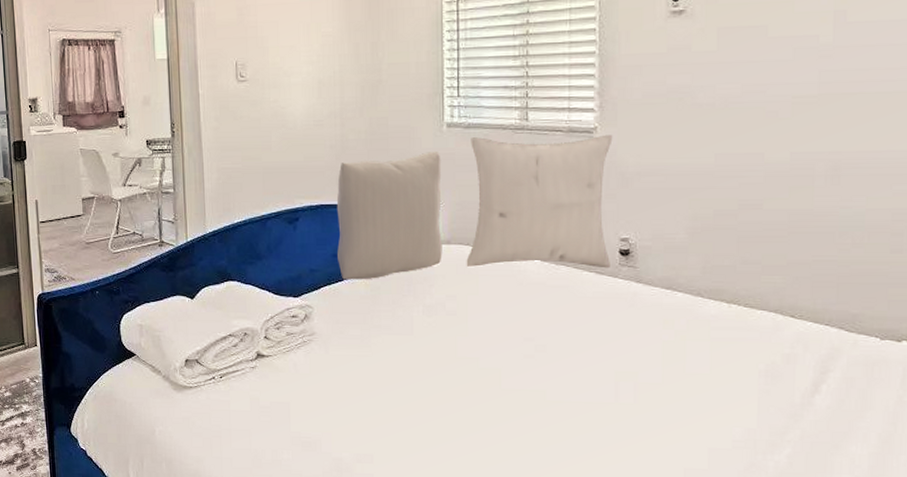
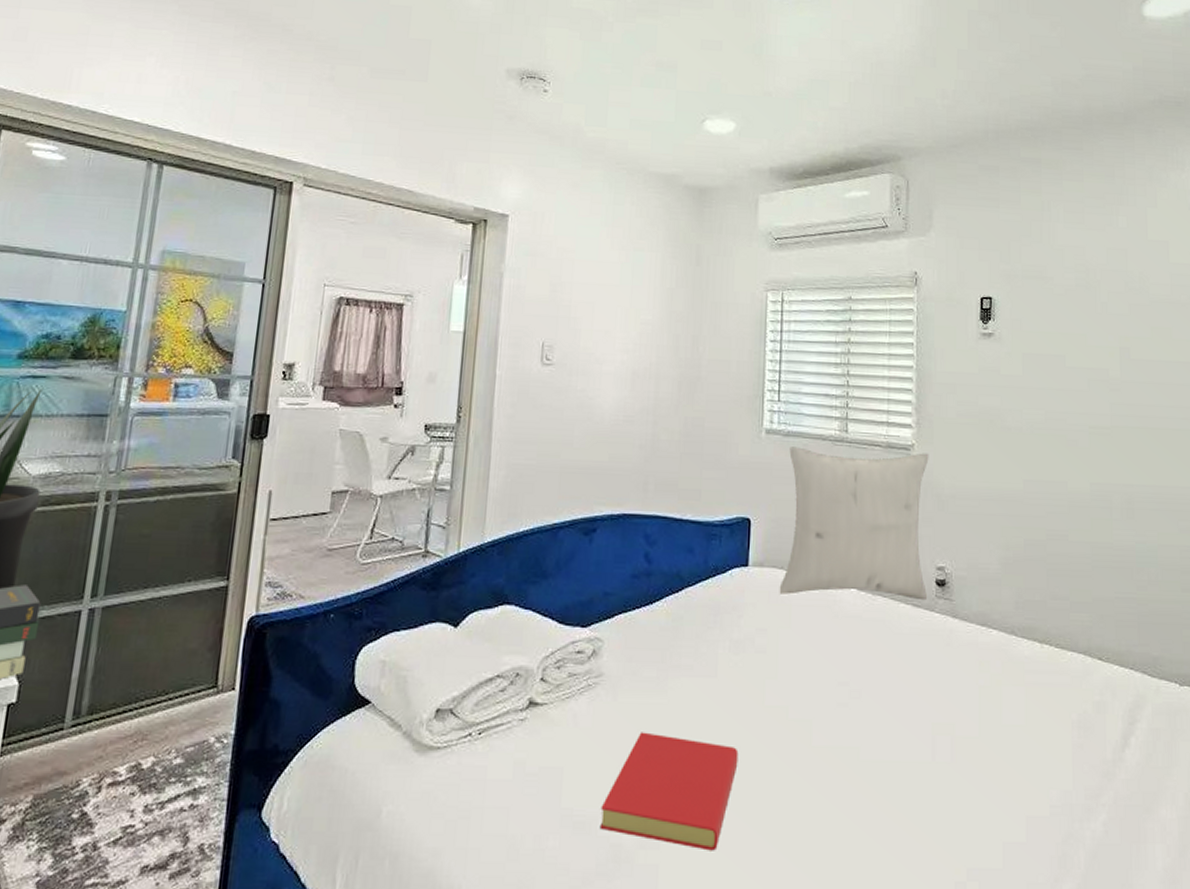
book: none [322,377,436,466] -> present [599,732,739,851]
pillow: present [336,152,442,280] -> none [637,459,758,608]

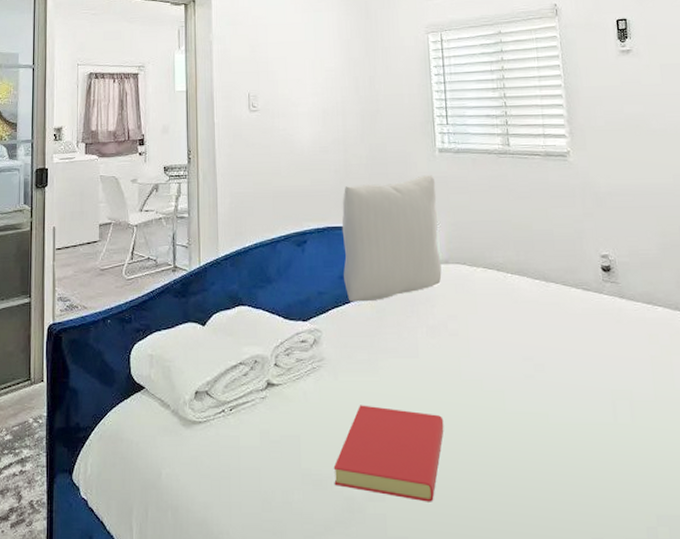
pillow: none [637,459,758,608] -> present [341,175,442,302]
cushion: present [779,447,929,601] -> none [460,158,595,286]

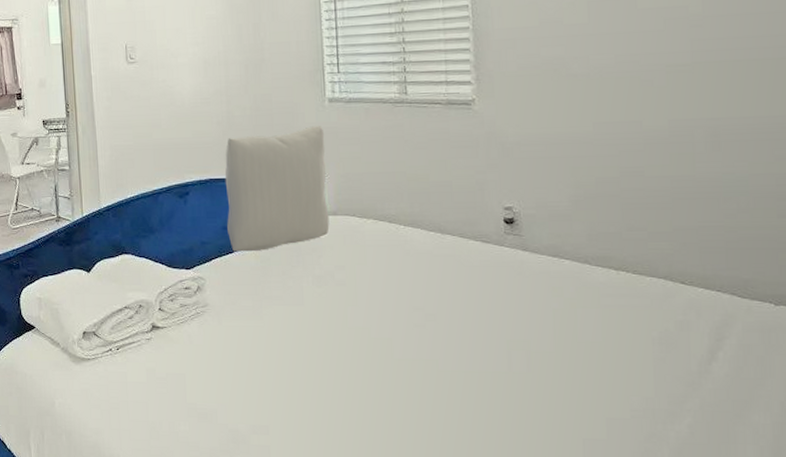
book: present [333,405,444,502] -> none [218,348,329,437]

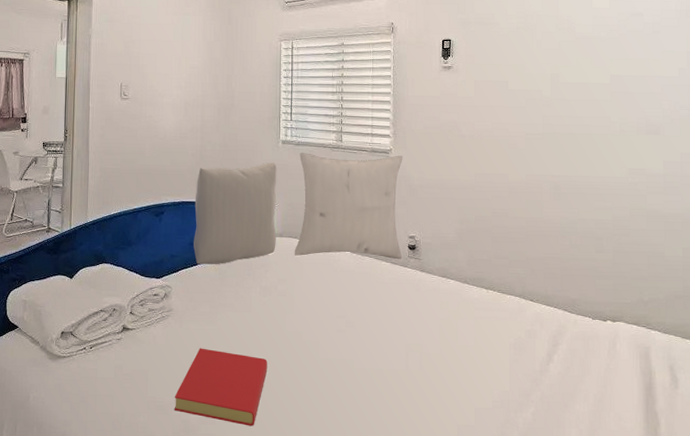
book: none [218,348,329,437] -> present [174,348,268,426]
cushion: none [352,106,496,237] -> present [294,153,403,260]

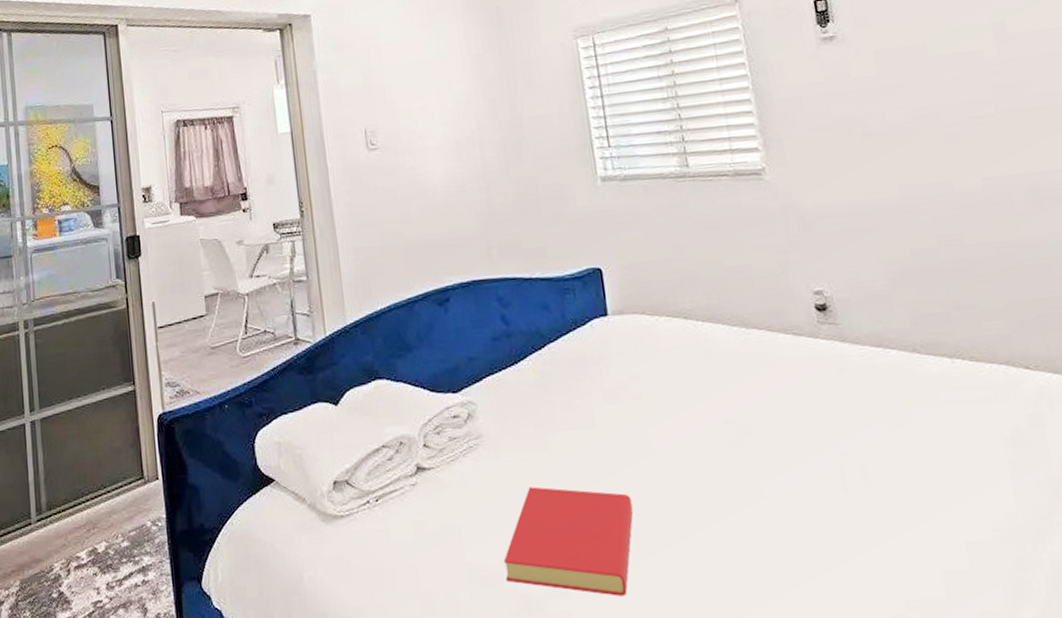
pillow: present [193,162,277,265] -> none [488,209,617,367]
cushion: present [294,153,403,260] -> none [629,174,808,339]

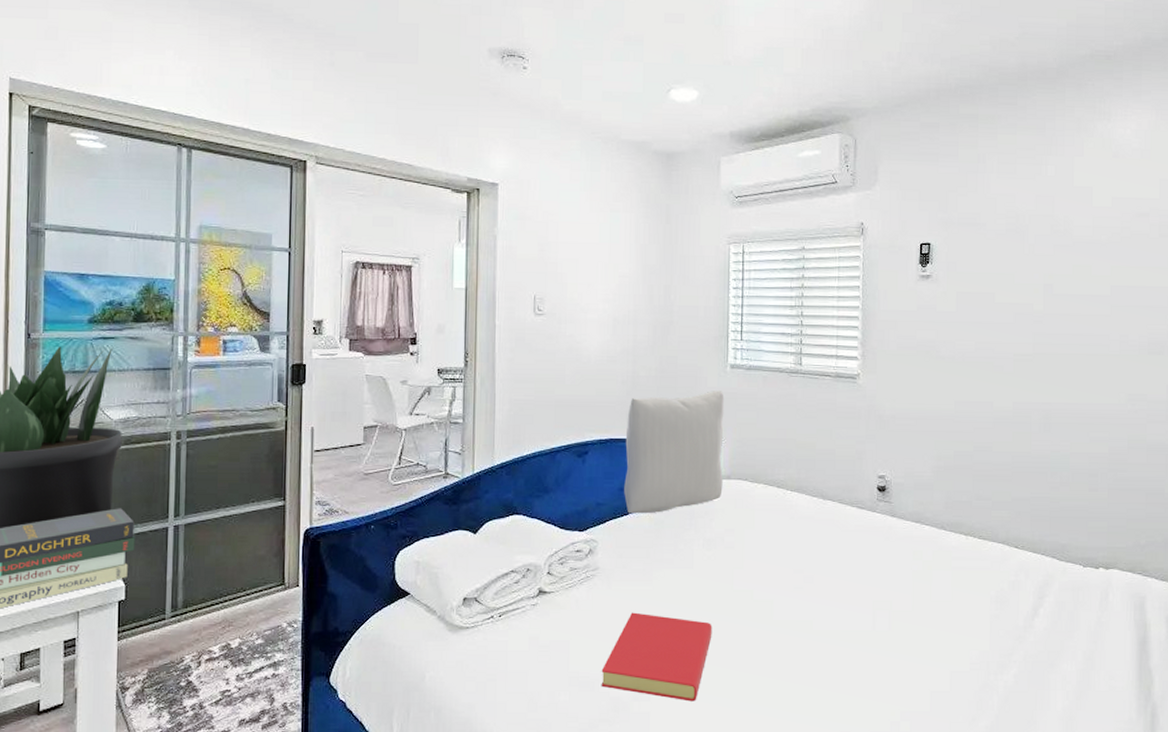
pillow: none [488,209,617,367] -> present [624,391,725,514]

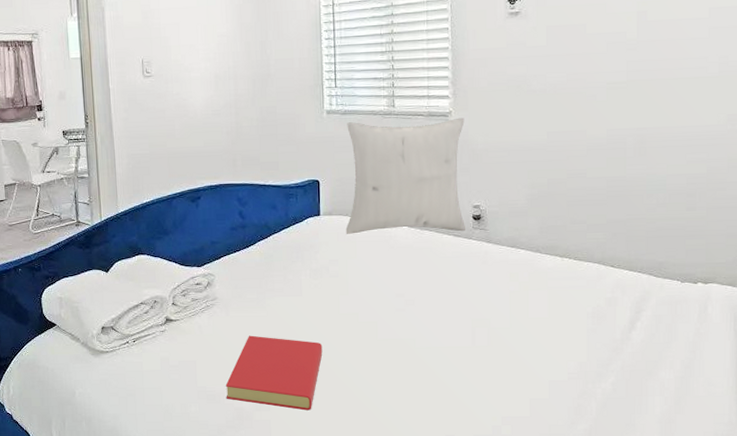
pillow: present [624,391,725,514] -> none [233,135,325,250]
cushion: none [744,379,873,504] -> present [345,117,465,234]

